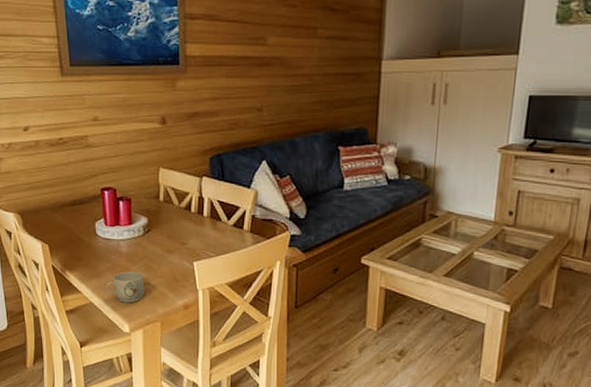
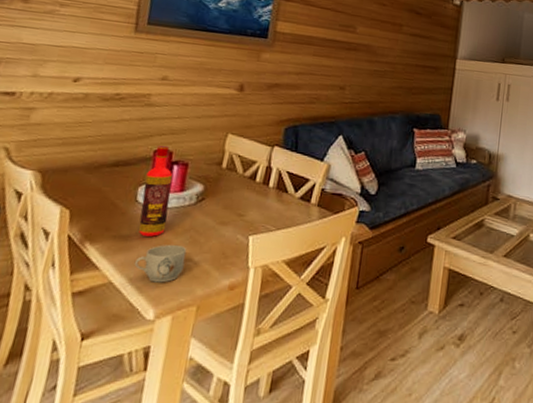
bottle: none [99,183,124,265] -> present [138,145,173,237]

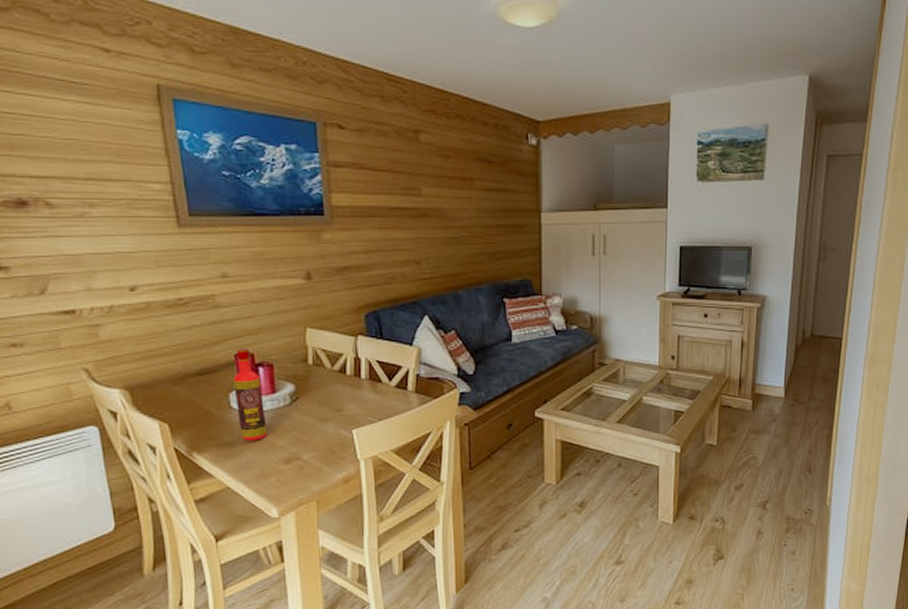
mug: present [134,244,187,283] -> none [245,445,295,483]

